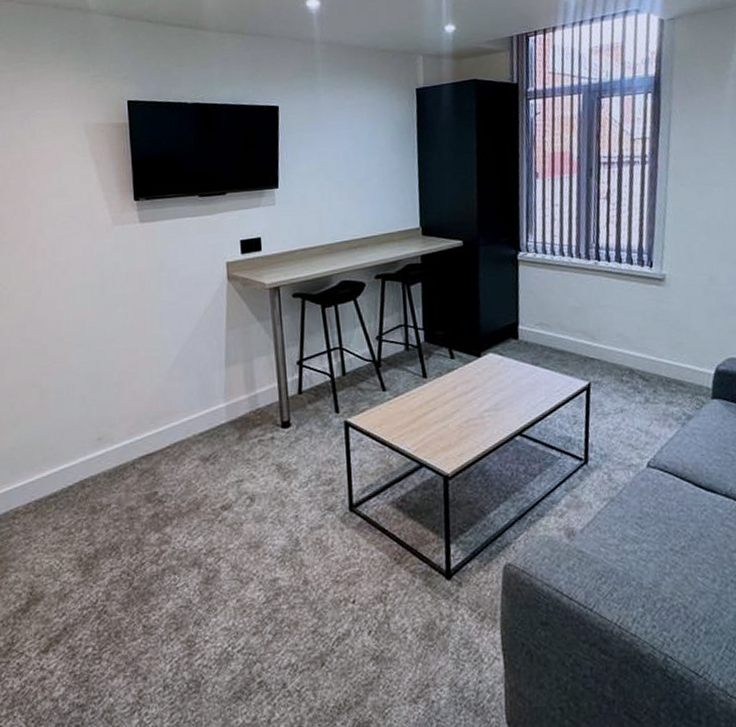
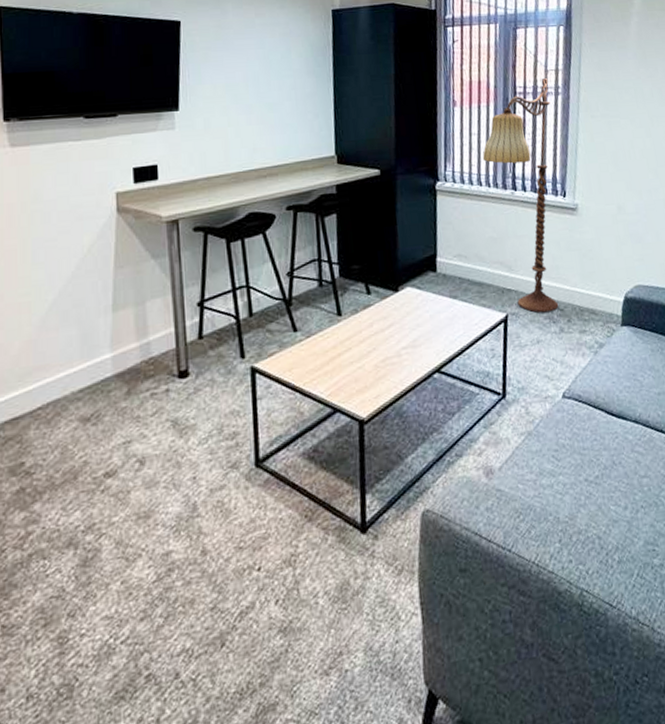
floor lamp: none [565,147,644,383] -> present [482,78,559,314]

